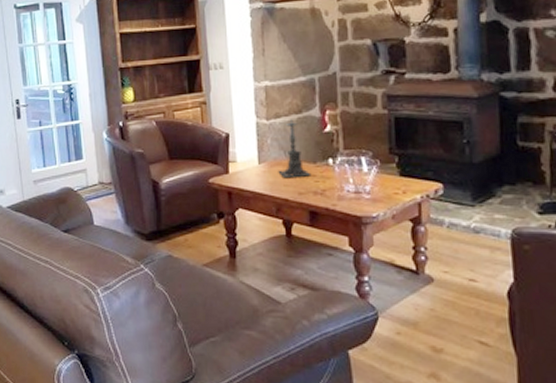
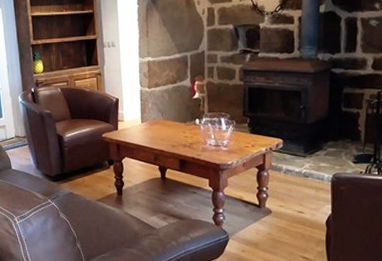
candle holder: present [278,119,312,177] -> none [156,88,182,133]

